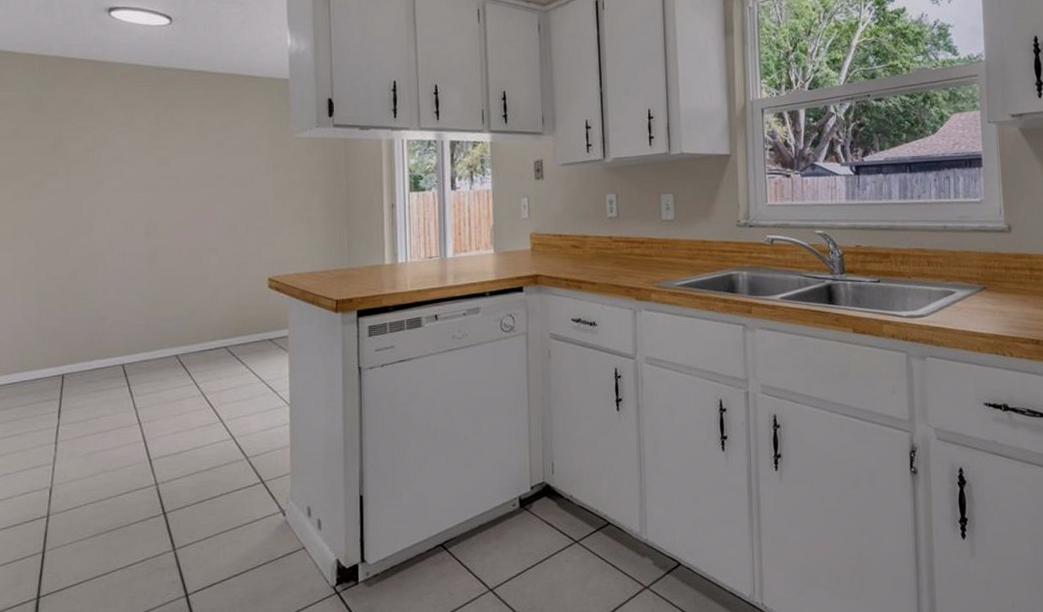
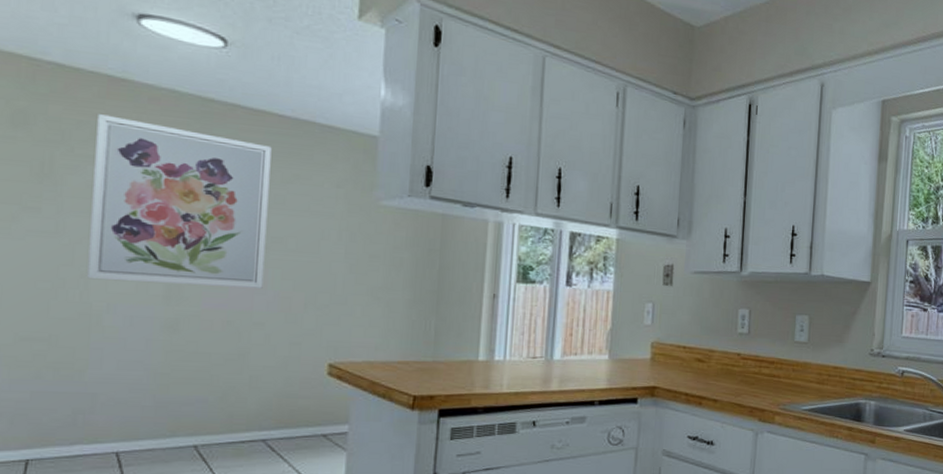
wall art: none [88,92,214,225] -> present [87,114,272,288]

